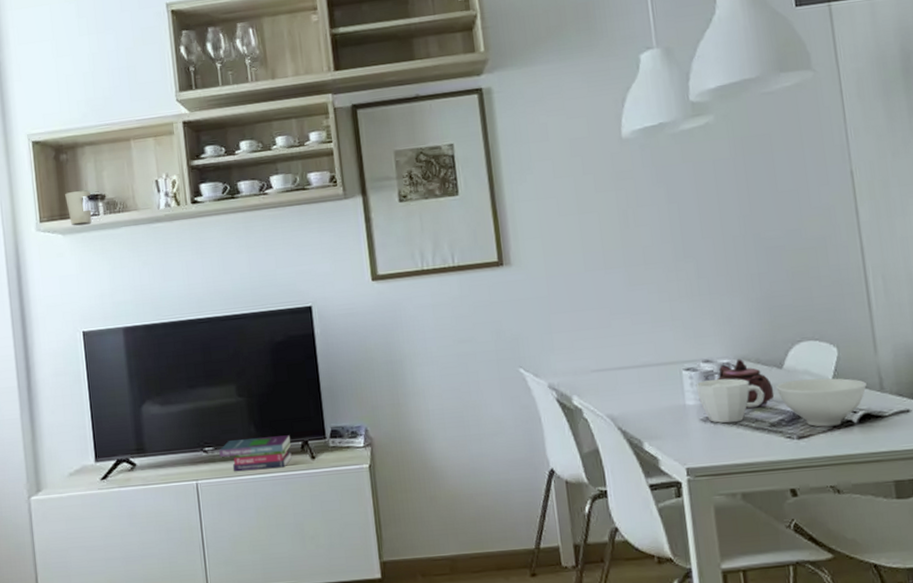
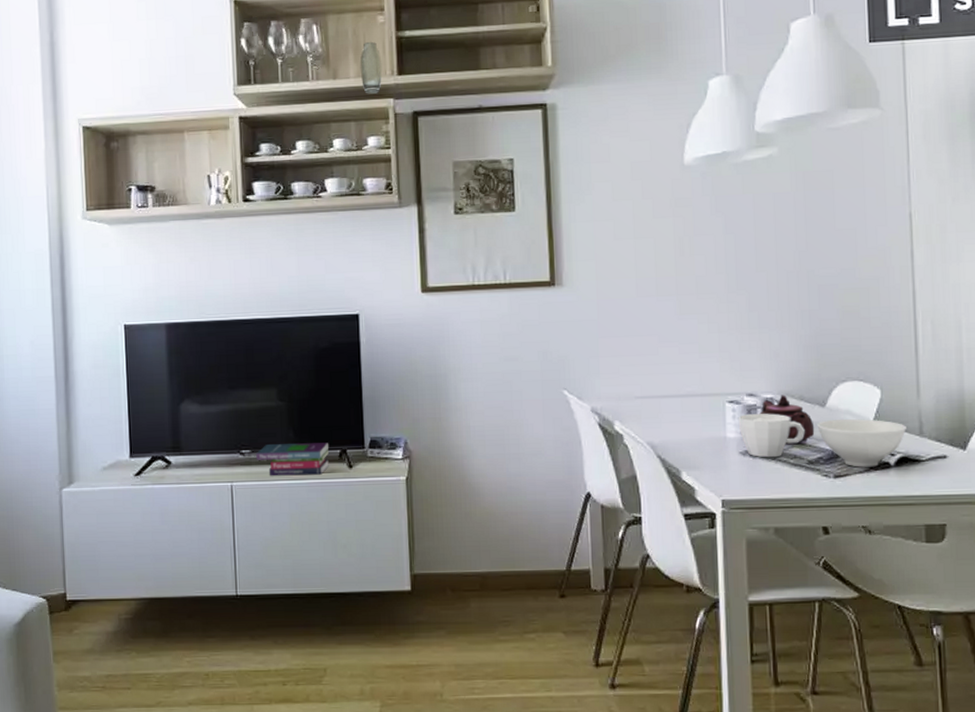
cup: present [65,190,93,227] -> none [114,181,142,217]
vase: none [296,40,320,91] -> present [359,41,383,94]

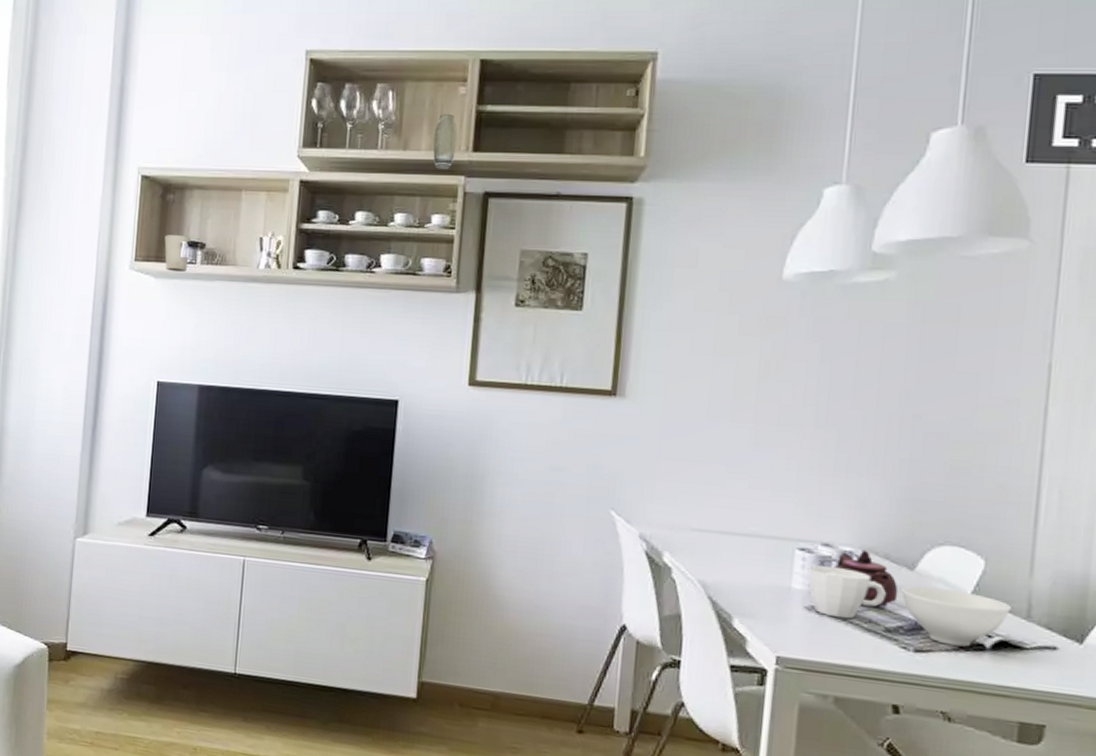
cup: none [114,181,142,217] -> present [164,235,191,273]
books: present [256,442,330,476] -> none [273,523,350,564]

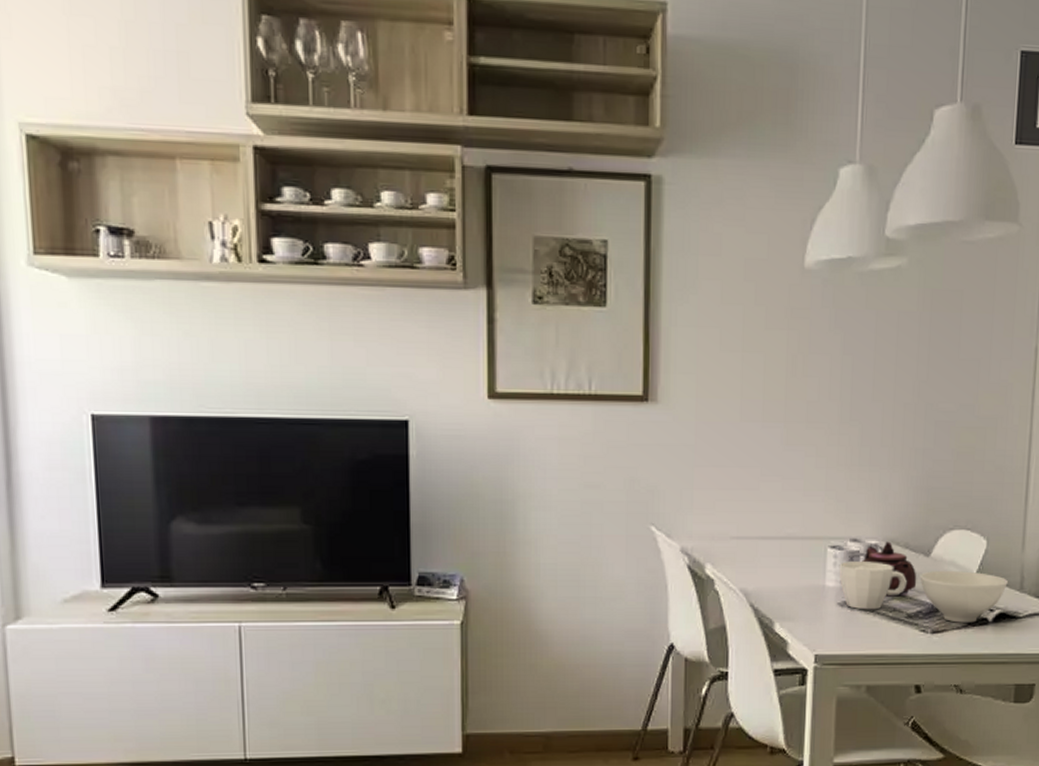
cup: present [164,235,191,273] -> none [74,218,115,270]
vase: present [432,113,458,169] -> none [418,64,448,136]

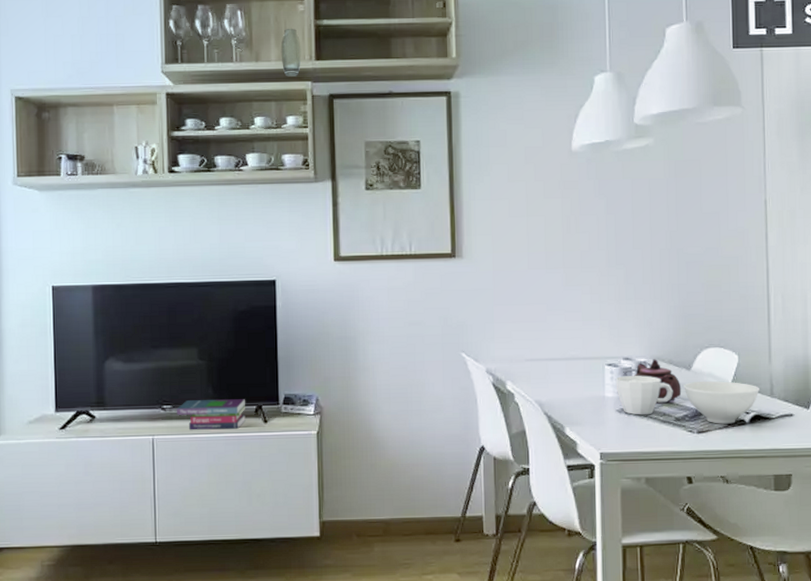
books: none [272,577,367,617] -> present [177,399,246,430]
vase: none [418,64,448,136] -> present [280,28,302,77]

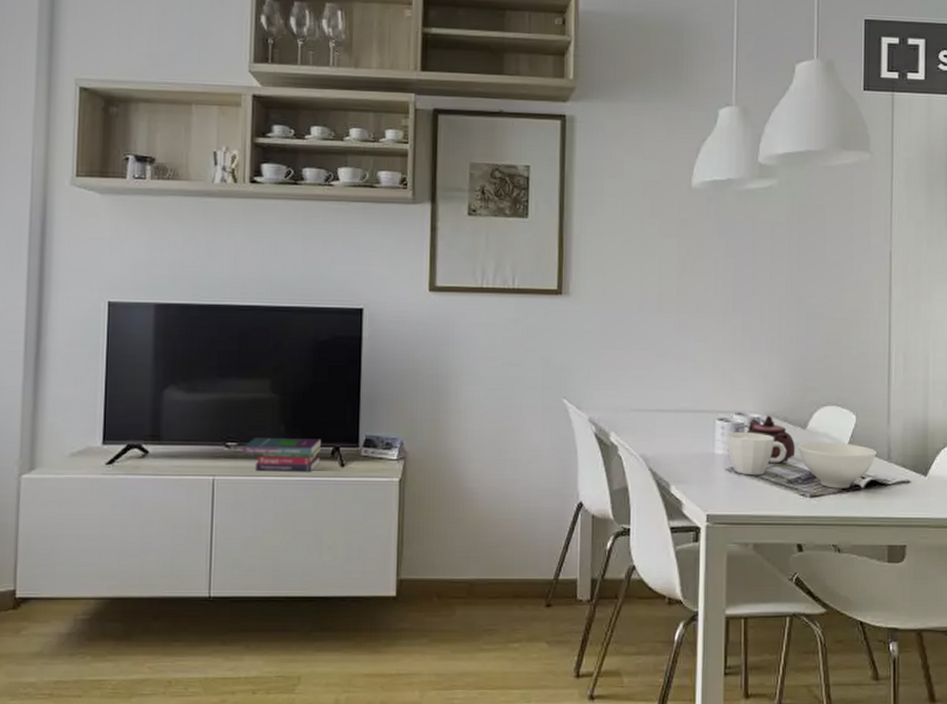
vase: present [280,28,302,77] -> none [383,34,406,87]

